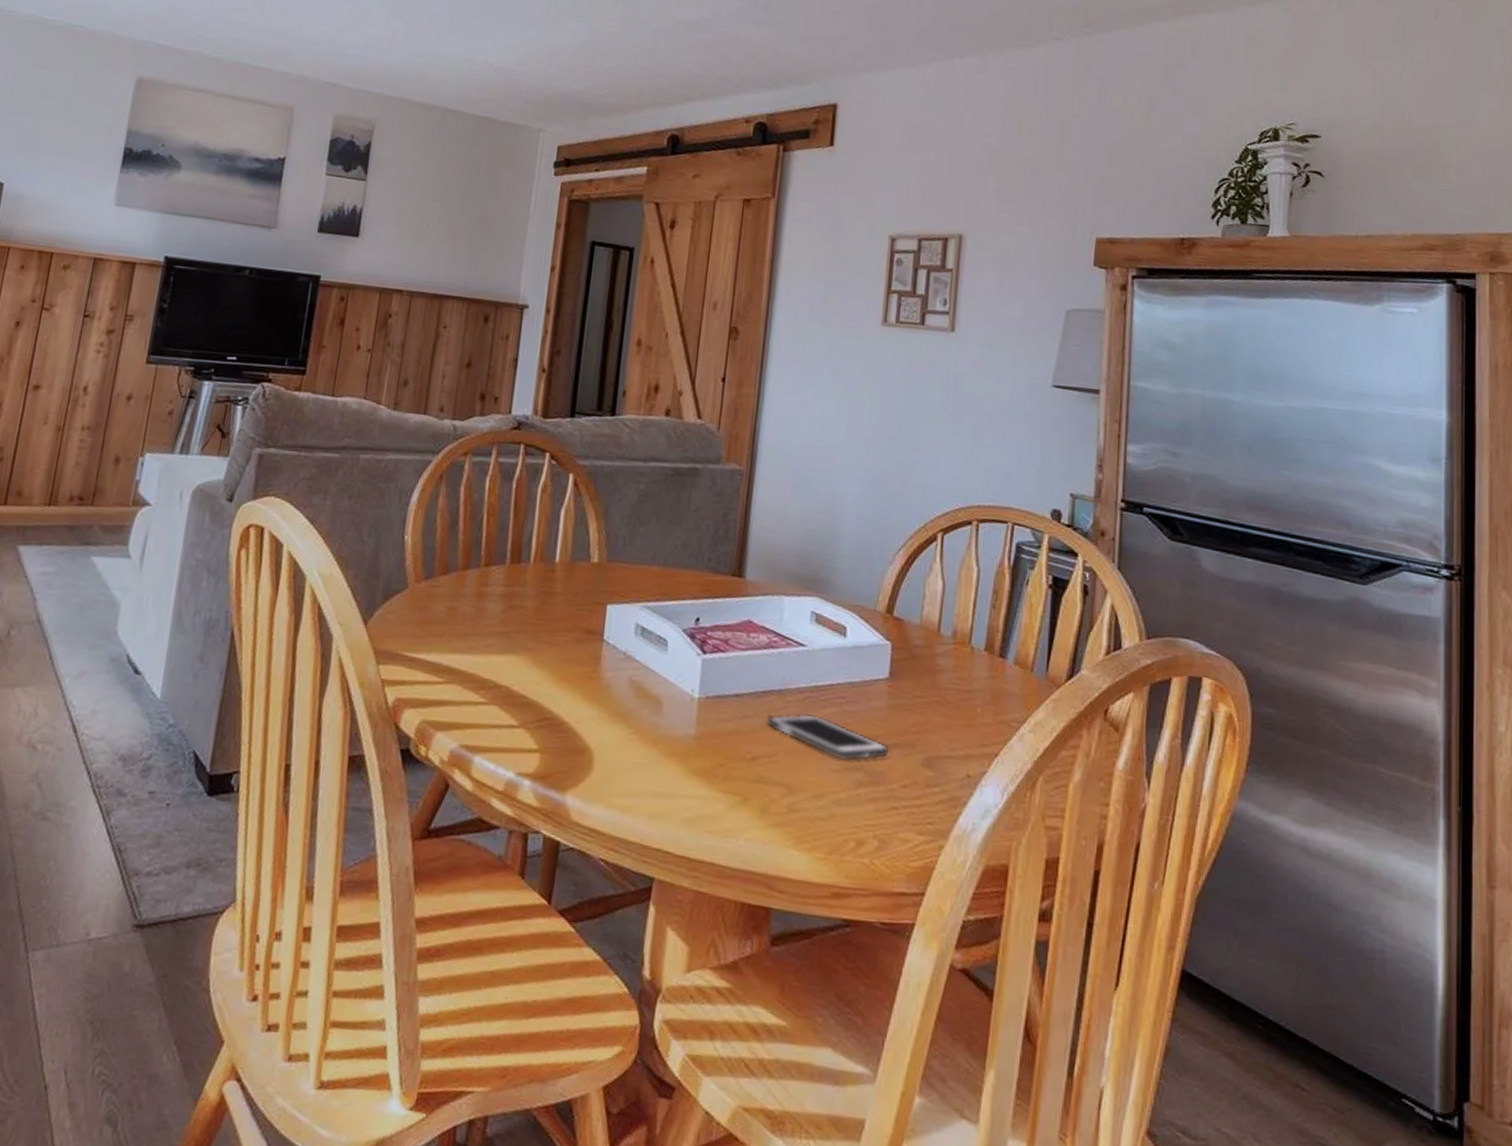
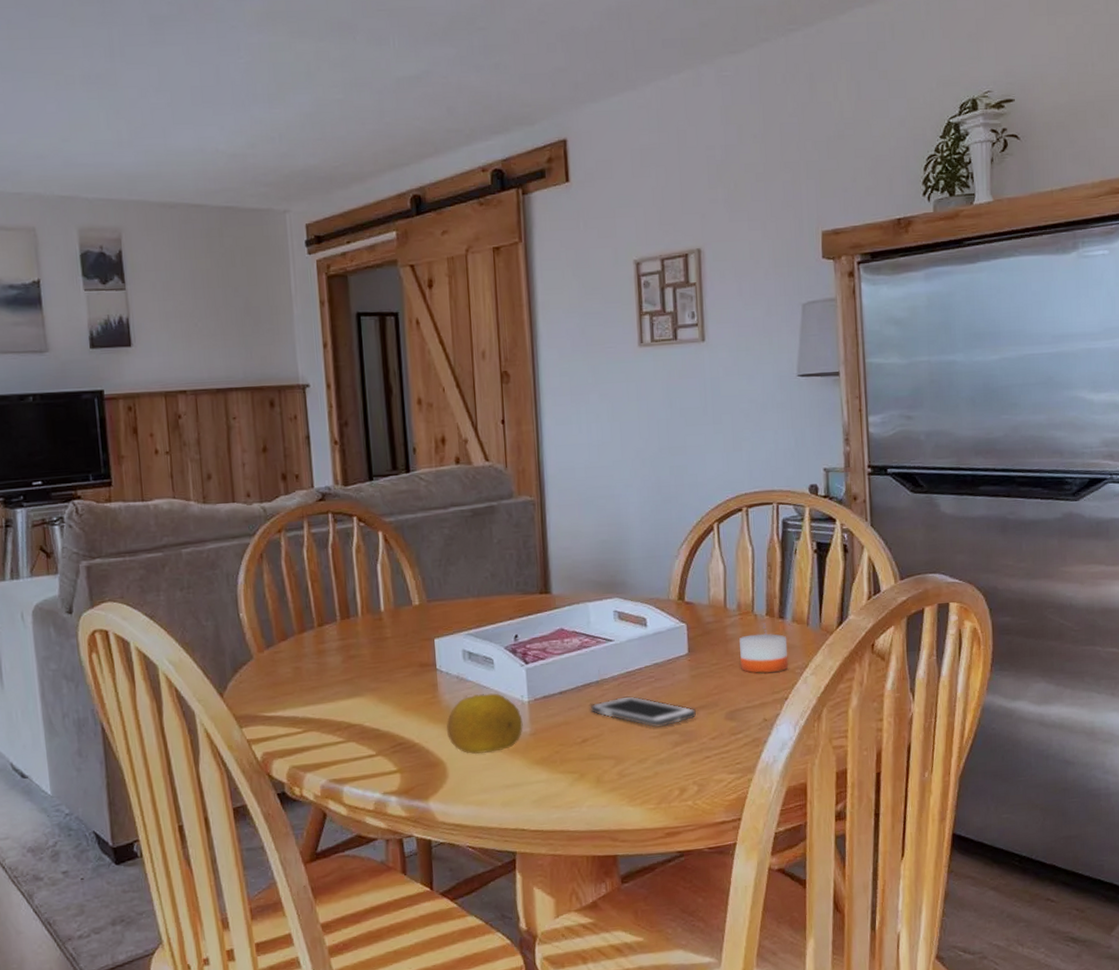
fruit: none [601,678,689,750] -> present [447,693,523,755]
candle: none [948,667,1006,721] -> present [739,630,789,674]

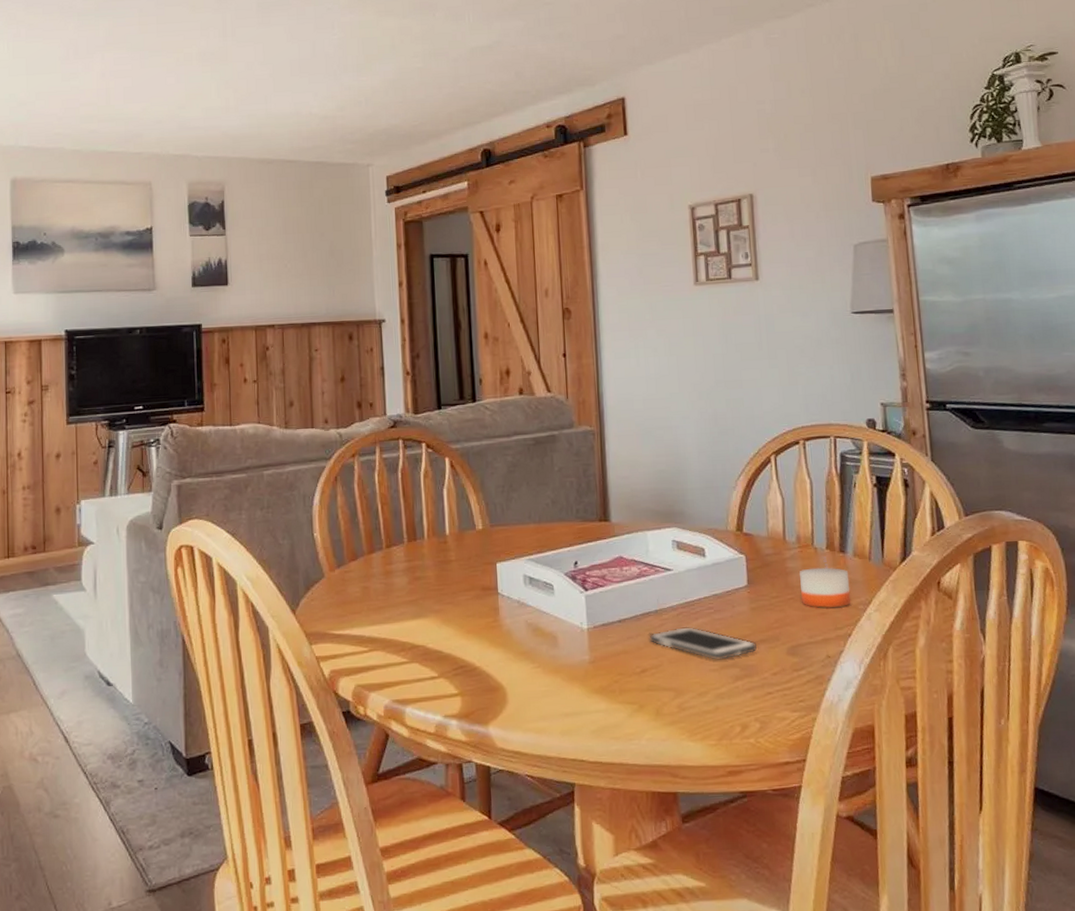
fruit: present [447,693,523,755] -> none [507,619,582,681]

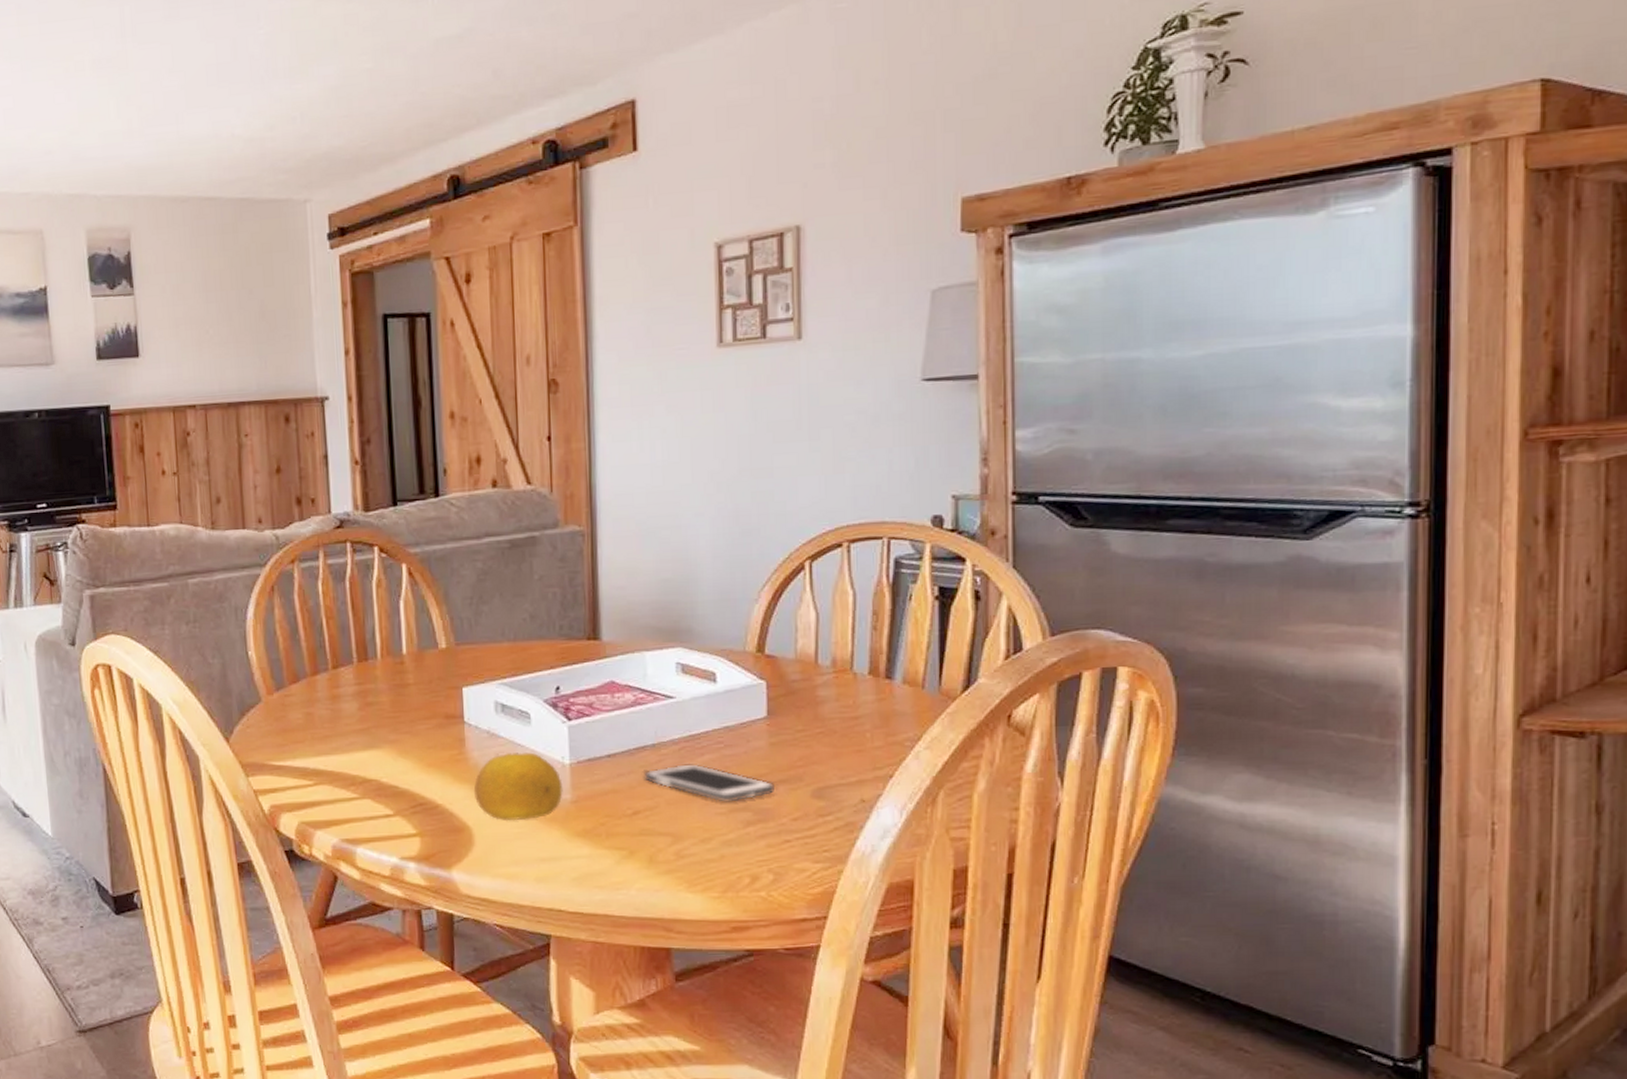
fruit: none [507,619,582,681] -> present [474,752,563,821]
candle: present [799,564,851,609] -> none [833,692,896,745]

